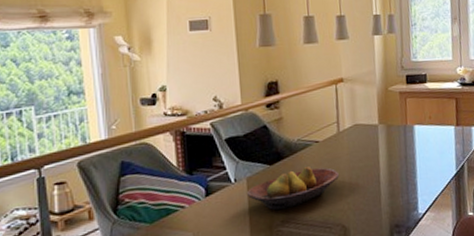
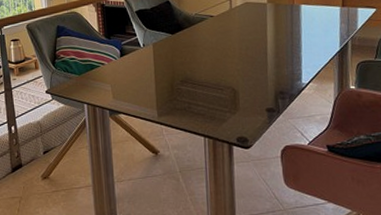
fruit bowl: present [247,167,340,210] -> none [153,37,231,71]

